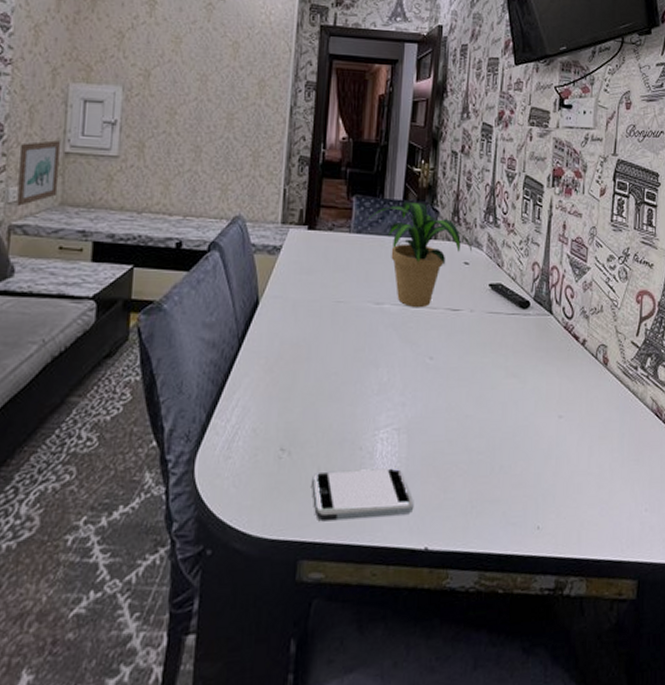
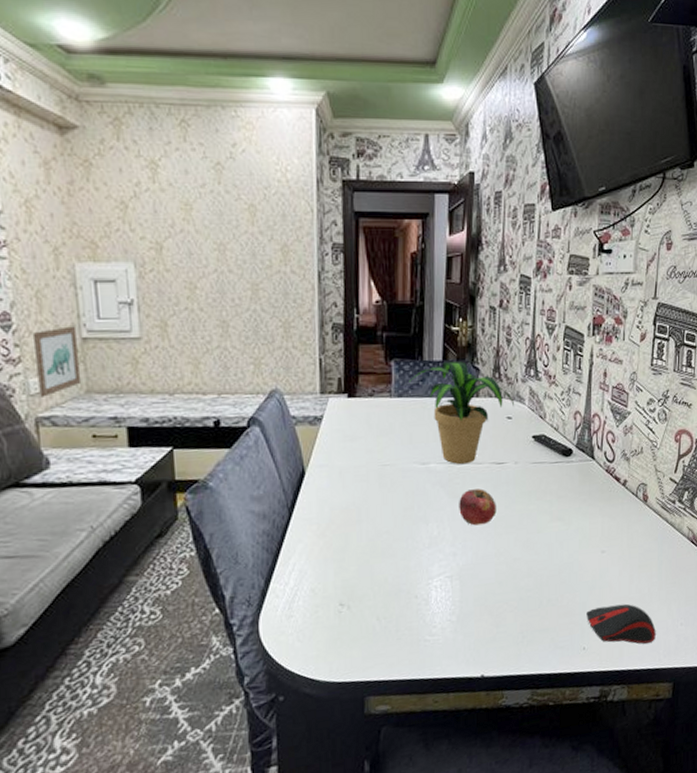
smartphone: present [312,467,414,522] -> none [372,610,469,663]
fruit: none [411,335,450,375] -> present [459,488,497,526]
computer mouse: none [542,479,618,529] -> present [587,603,656,644]

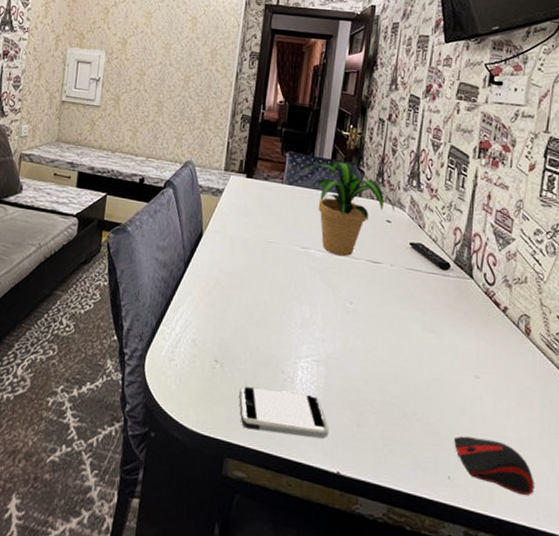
wall art: present [34,326,82,397] -> none [26,91,60,140]
smartphone: none [372,610,469,663] -> present [239,385,329,439]
fruit: present [459,488,497,526] -> none [332,281,369,318]

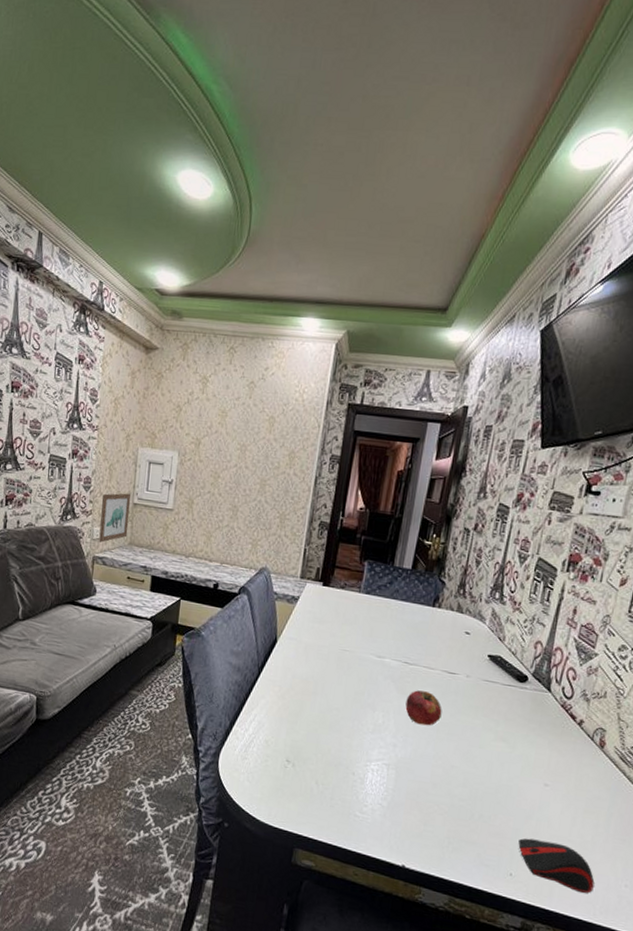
wall art: none [26,91,60,140] -> present [99,493,132,543]
smartphone: present [239,385,329,439] -> none [309,784,396,835]
potted plant: present [300,160,394,257] -> none [378,570,475,666]
fruit: none [332,281,369,318] -> present [405,690,442,726]

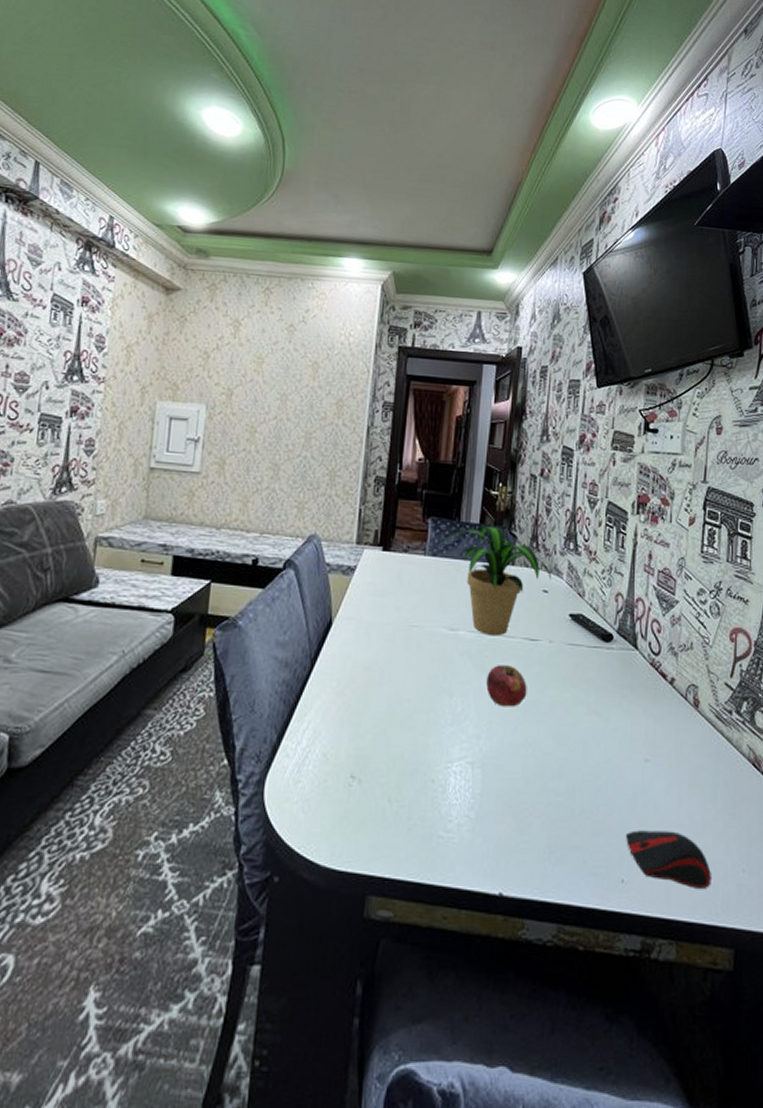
wall art: present [99,493,132,543] -> none [103,456,147,519]
potted plant: none [378,570,475,666] -> present [444,524,551,636]

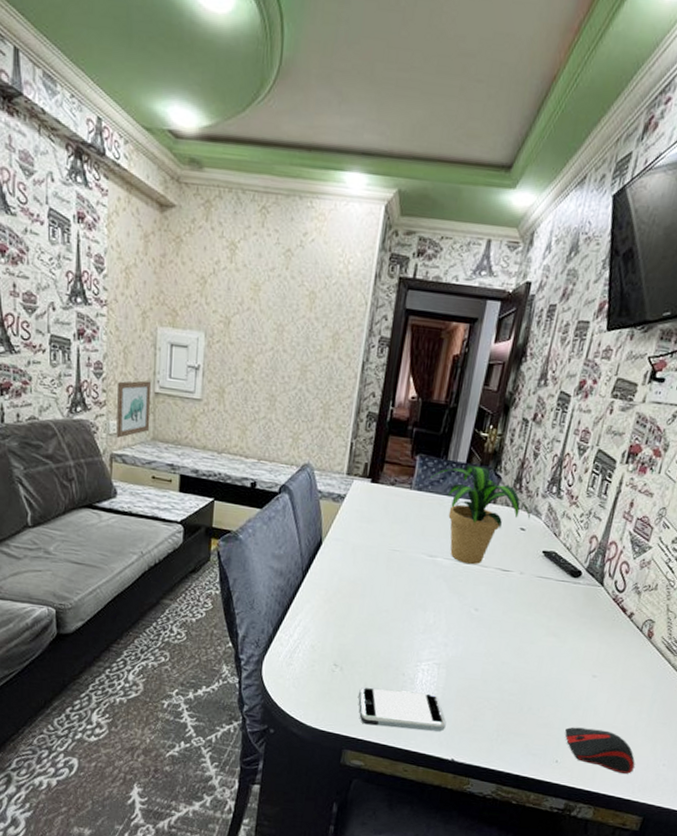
wall art: none [103,456,147,519] -> present [116,380,152,438]
smartphone: none [382,803,488,856] -> present [358,687,446,732]
fruit: present [486,665,527,707] -> none [457,589,495,624]

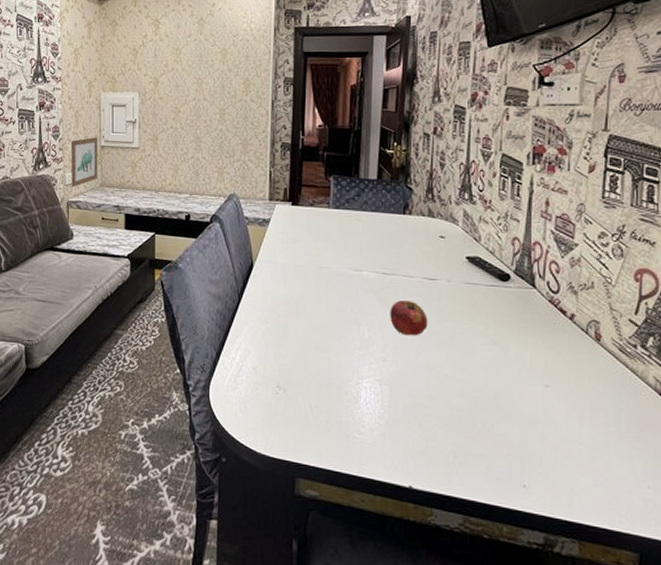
smartphone: present [358,687,446,732] -> none [305,408,398,455]
potted plant: present [430,464,531,565] -> none [346,180,447,276]
fruit: none [457,589,495,624] -> present [390,300,428,336]
computer mouse: present [565,727,635,774] -> none [527,444,615,499]

